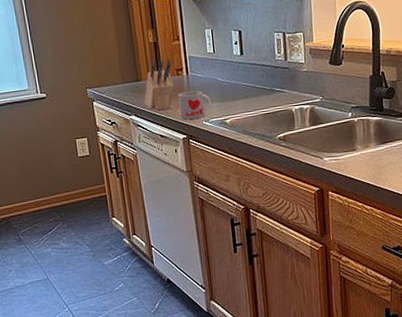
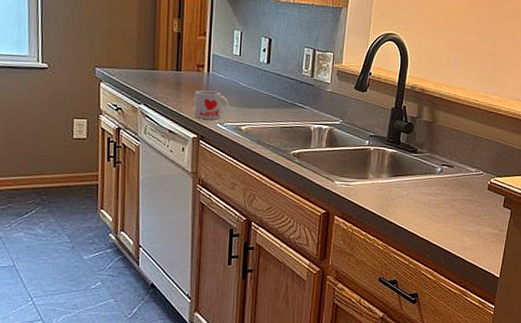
knife block: present [144,59,174,111] -> none [157,51,193,105]

